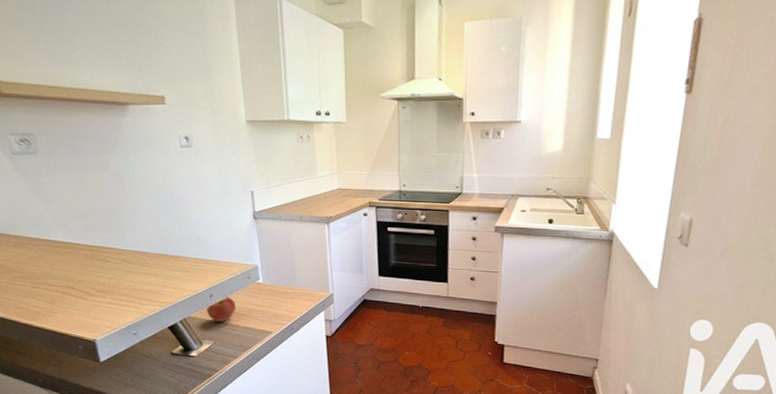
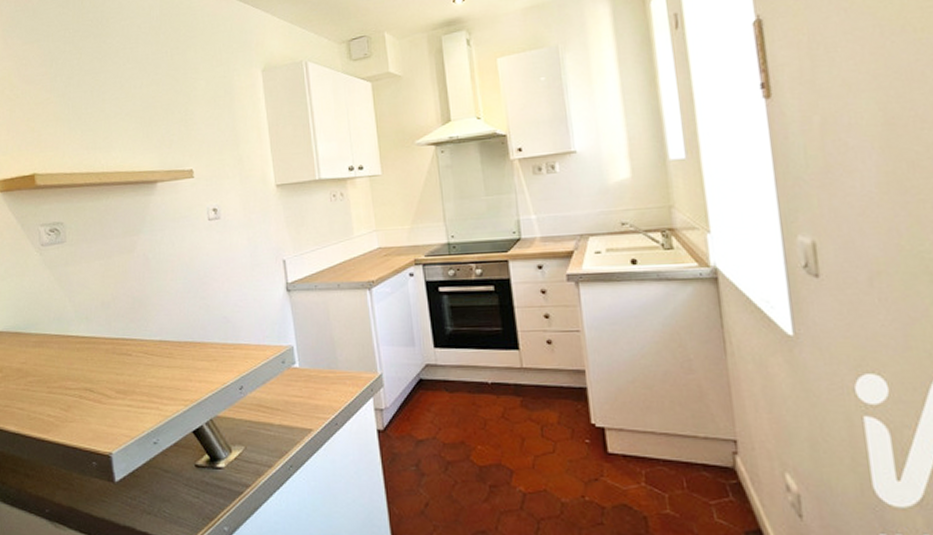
apple: present [206,295,236,322] -> none [235,387,270,420]

